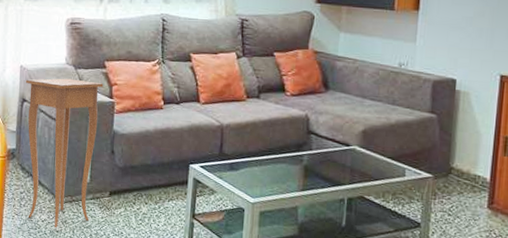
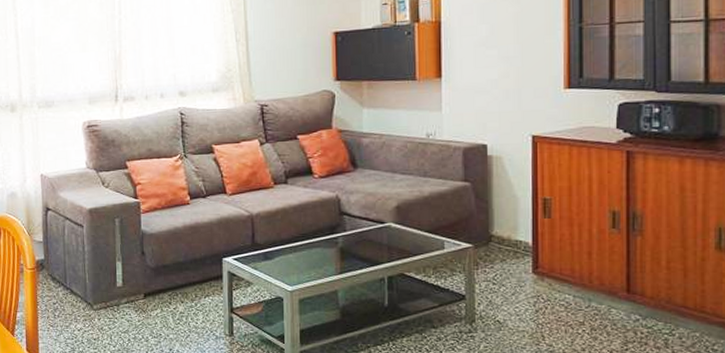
side table: present [26,78,104,228] -> none [48,182,127,335]

